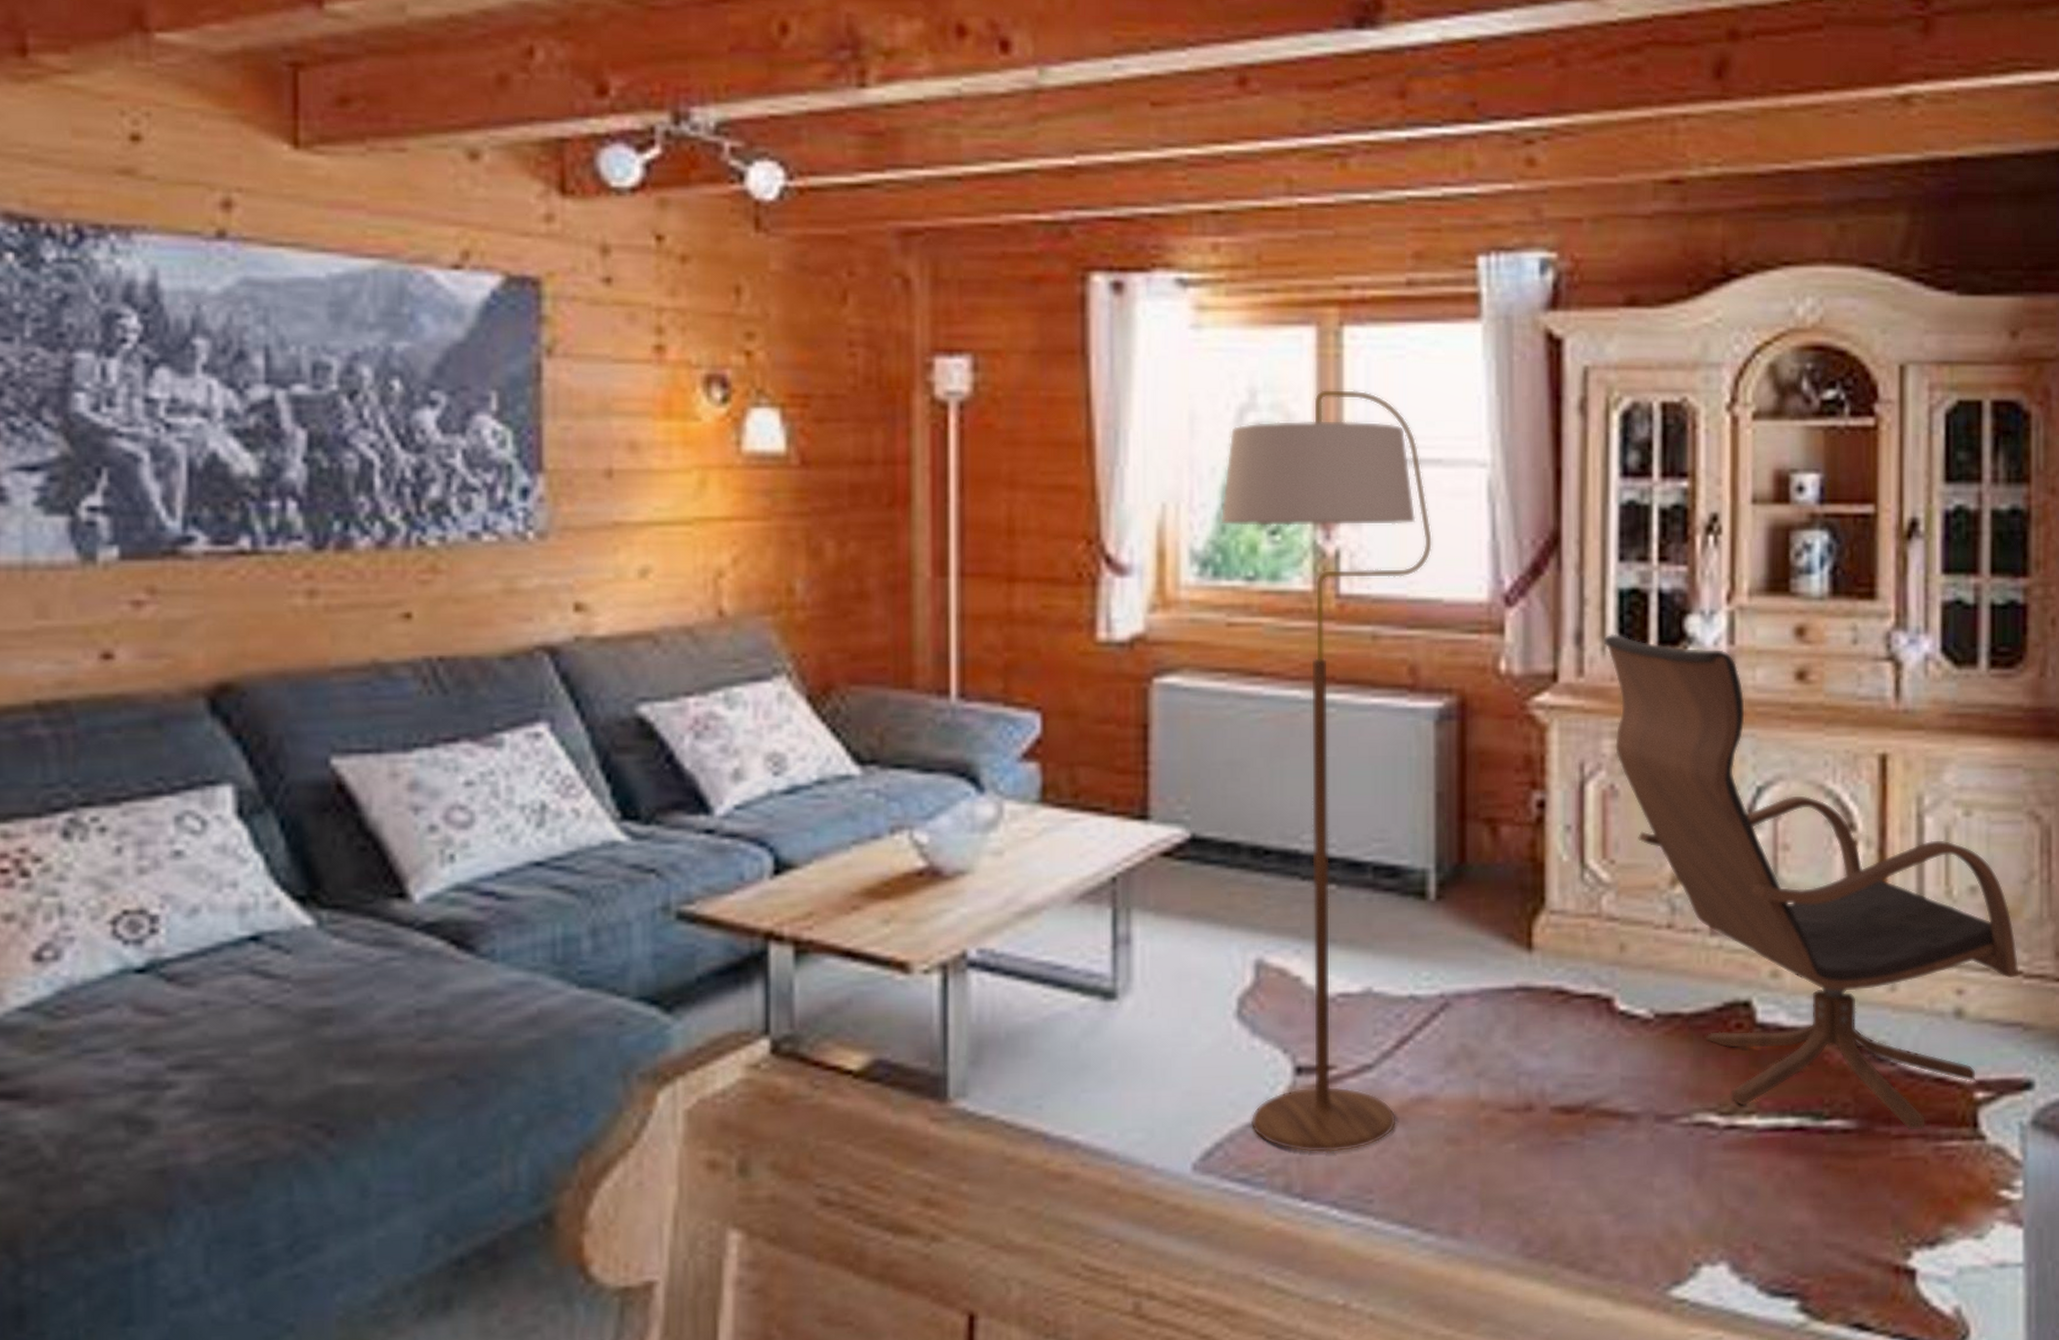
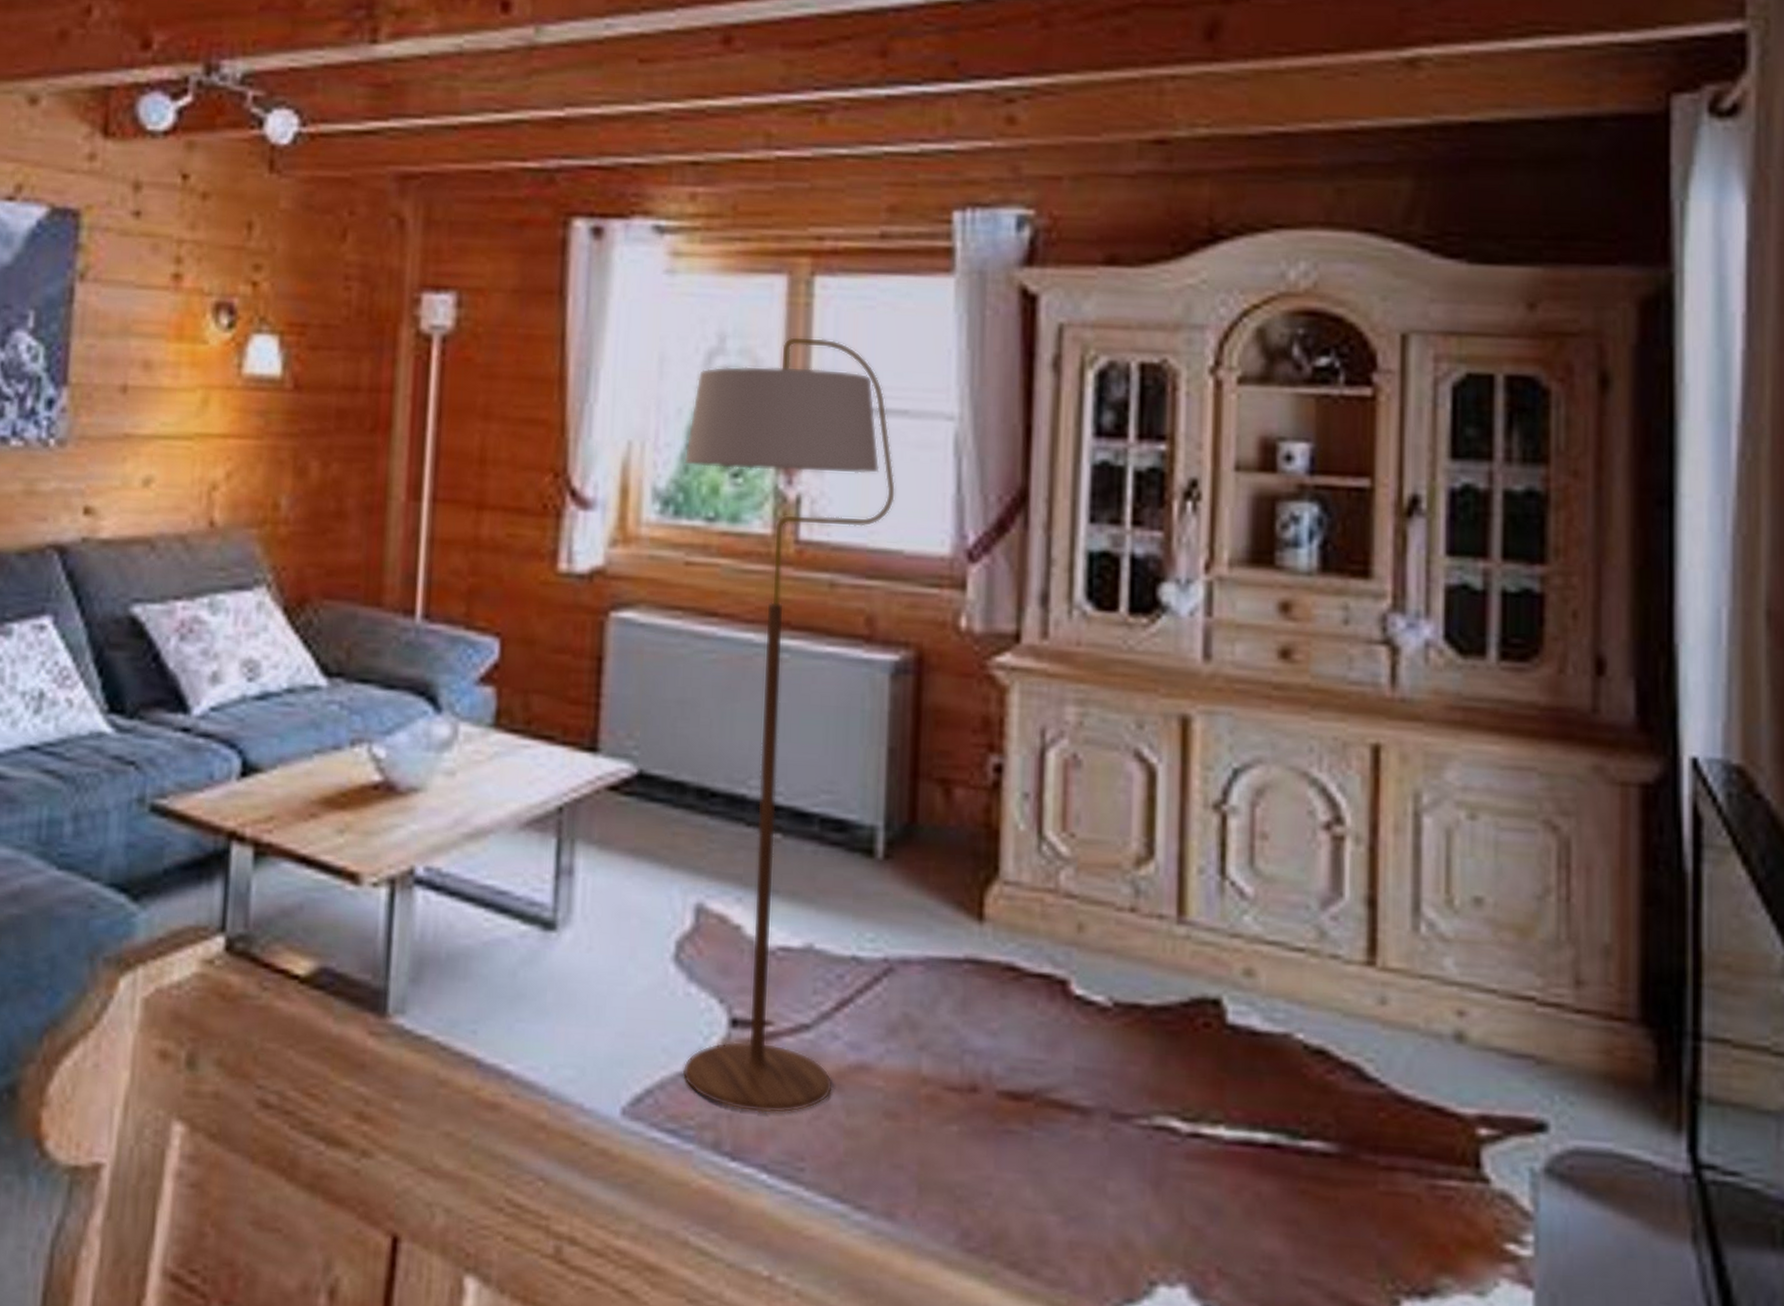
lounge chair: present [1603,633,2019,1131] -> none [1070,597,1532,1164]

